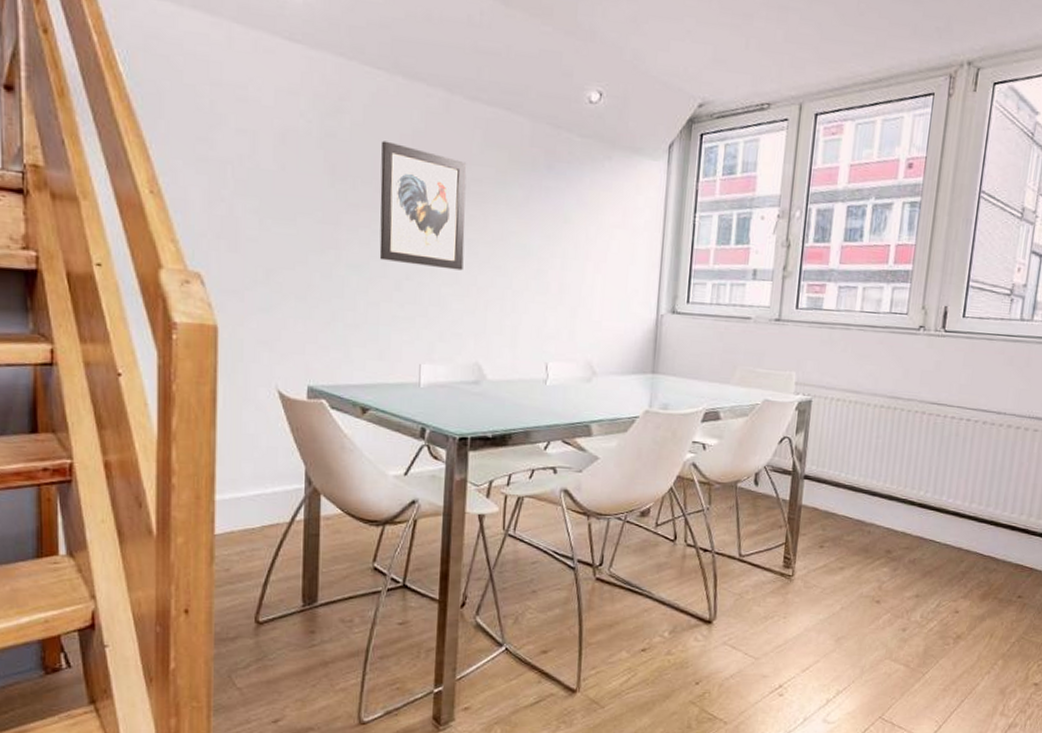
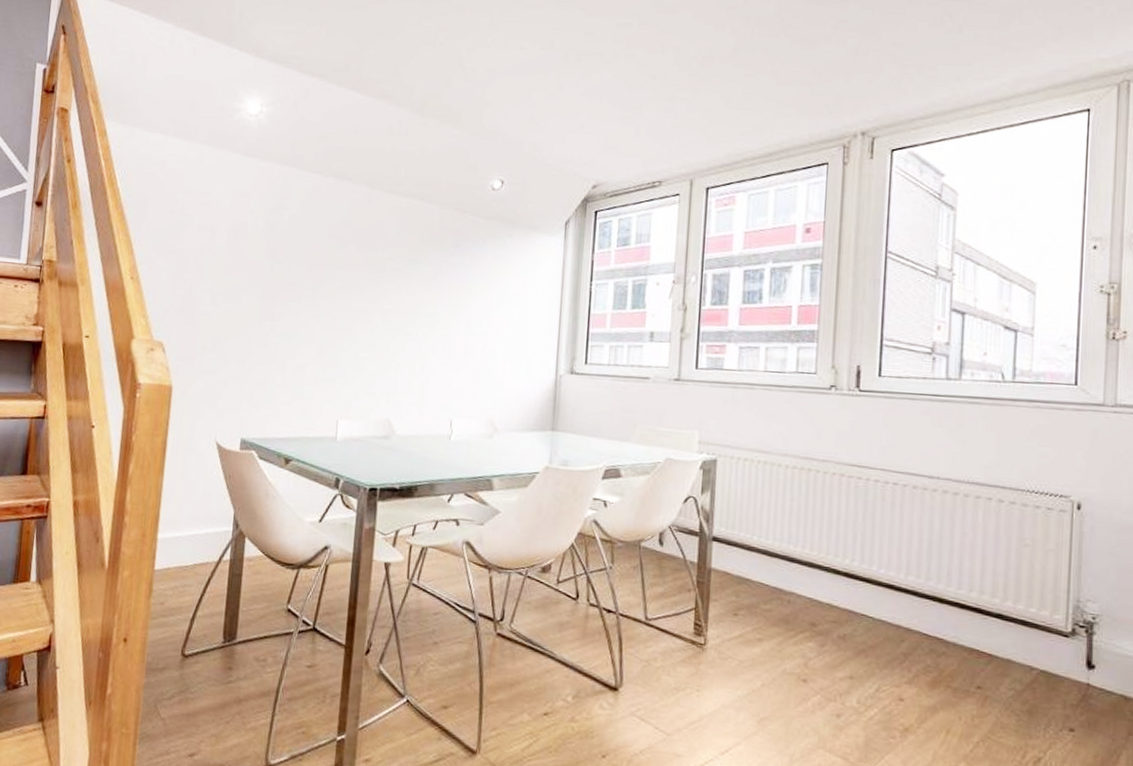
wall art: present [379,140,467,271] -> none [307,230,384,337]

